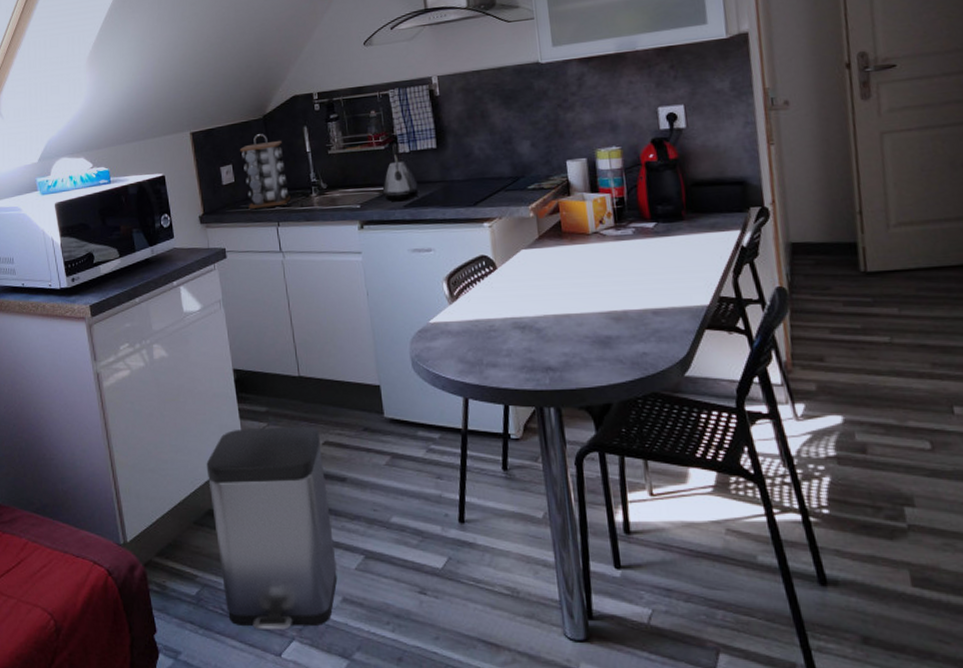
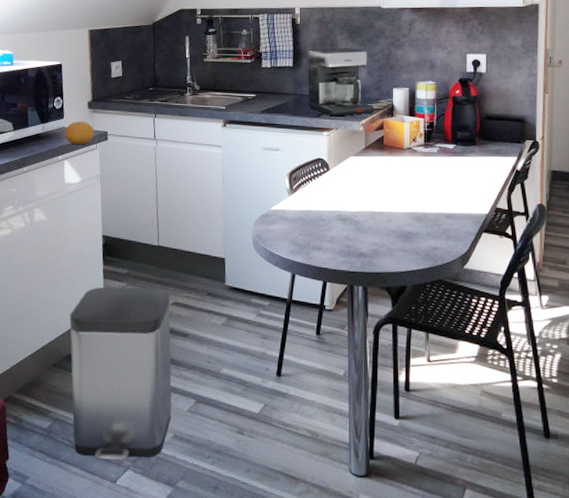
fruit: none [177,238,211,268] -> present [65,121,95,145]
spice rack: present [240,134,291,209] -> none [130,38,168,102]
kettle: present [382,143,419,202] -> none [245,58,275,108]
coffee maker: none [453,117,546,203] -> present [307,47,375,117]

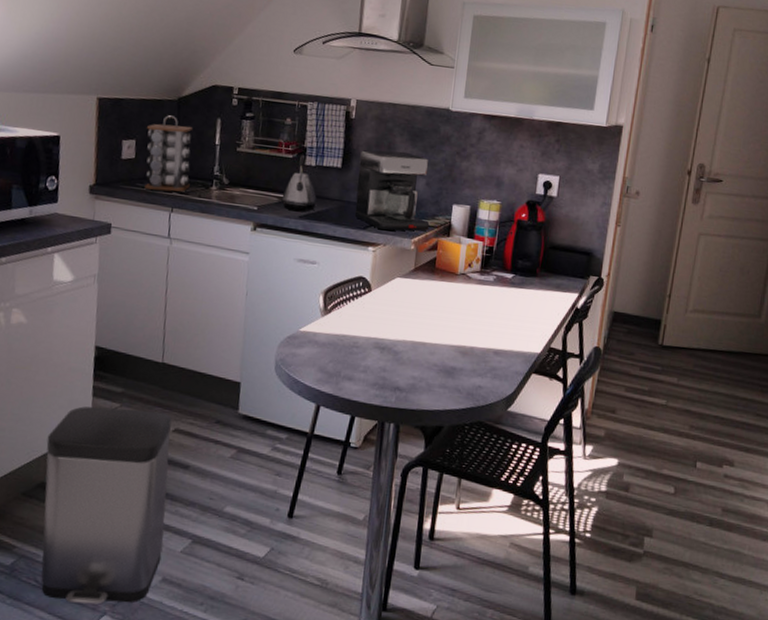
fruit: present [65,121,95,145] -> none [57,207,95,237]
spice rack: none [130,38,168,102] -> present [144,115,192,192]
kettle: none [245,58,275,108] -> present [281,154,318,213]

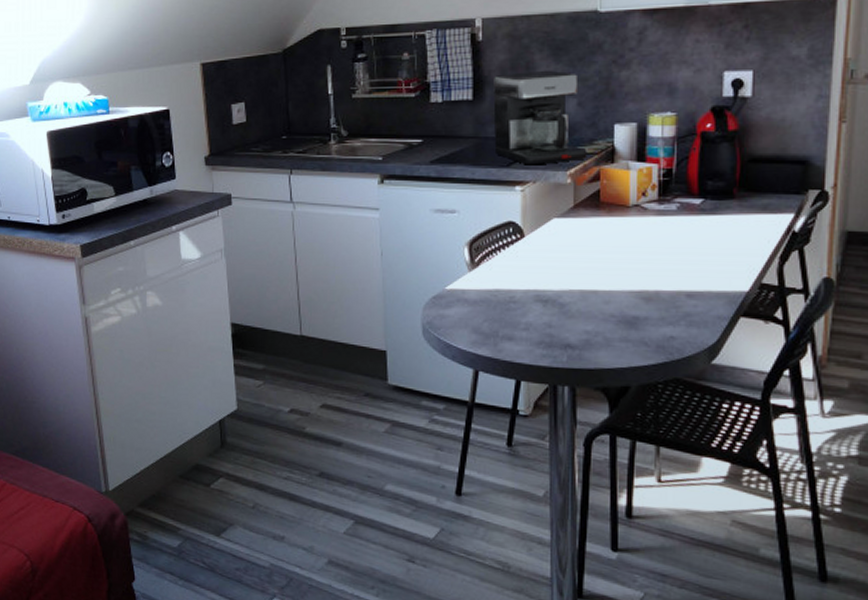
pedal bin: present [41,406,172,605] -> none [196,385,325,587]
spice rack: present [144,115,192,192] -> none [255,70,307,154]
kettle: present [281,154,318,213] -> none [408,91,449,157]

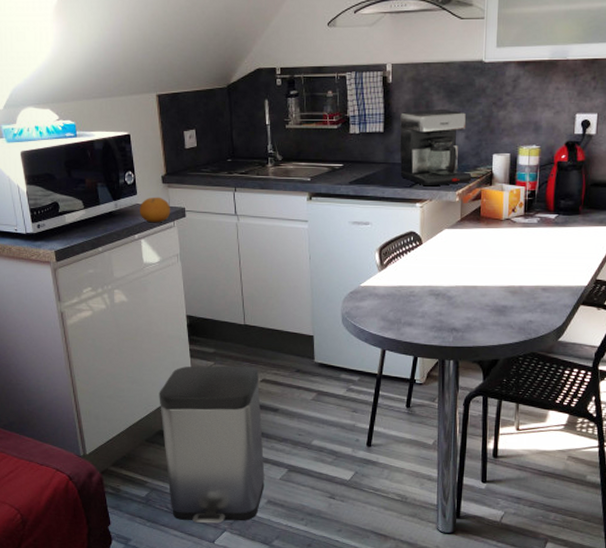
fruit: none [178,181,215,212] -> present [139,197,171,223]
pedal bin: none [196,385,325,587] -> present [159,365,265,524]

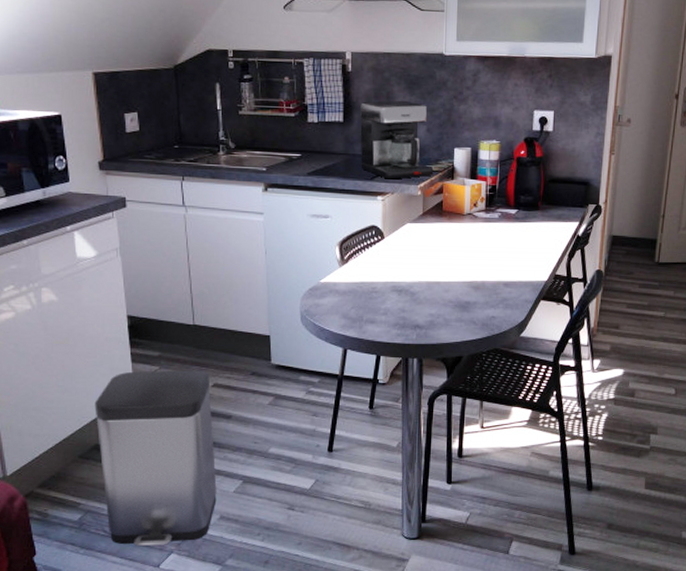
fruit: present [139,197,171,223] -> none [72,184,109,214]

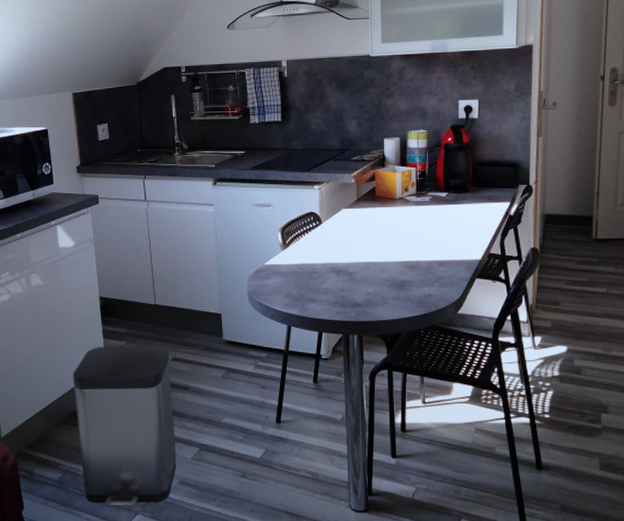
coffee maker: present [360,100,434,180] -> none [296,99,366,170]

